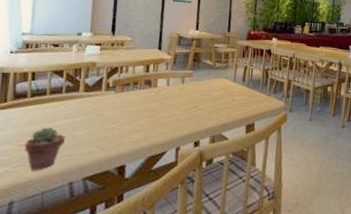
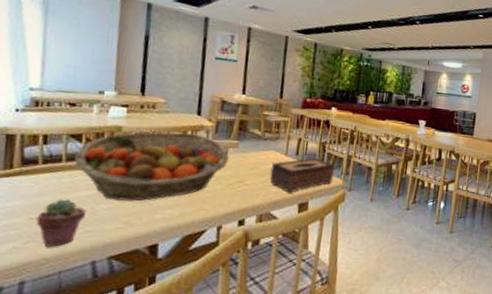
fruit basket: none [56,65,185,127] -> present [74,131,229,201]
tissue box: none [220,83,277,116] -> present [269,157,334,193]

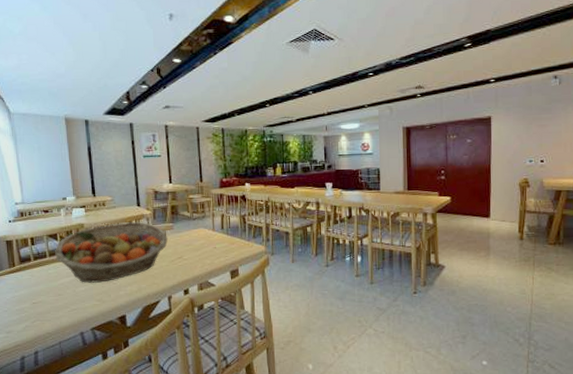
potted succulent: present [36,199,87,248] -> none [37,286,70,325]
tissue box: present [269,157,334,193] -> none [202,229,256,263]

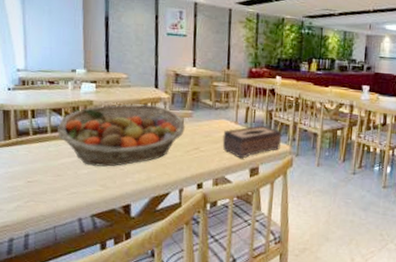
tissue box: none [202,229,256,263] -> present [222,125,281,159]

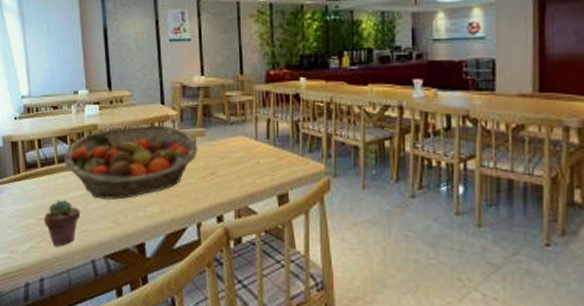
potted succulent: none [32,165,71,207] -> present [43,200,81,247]
tissue box: present [222,125,281,159] -> none [242,140,313,183]

